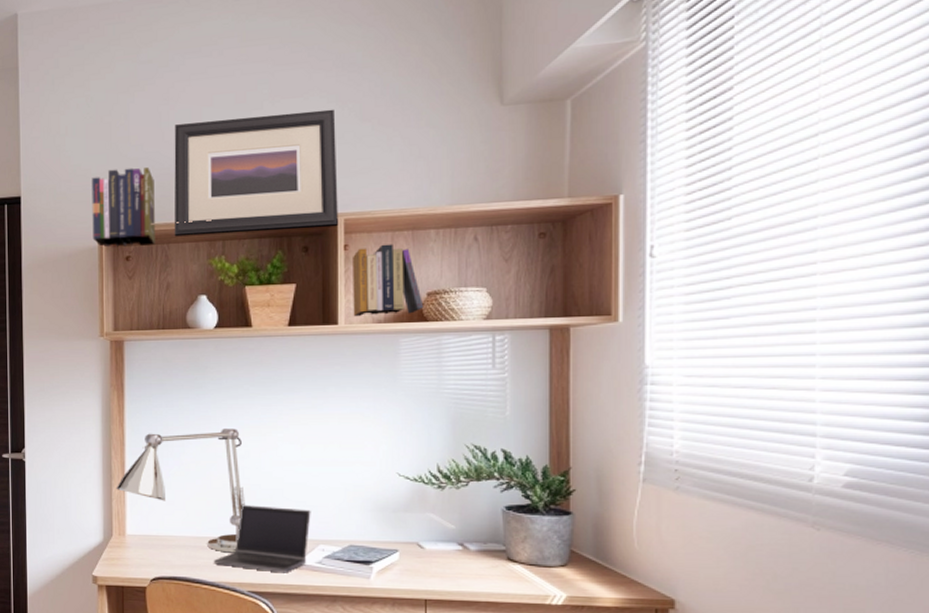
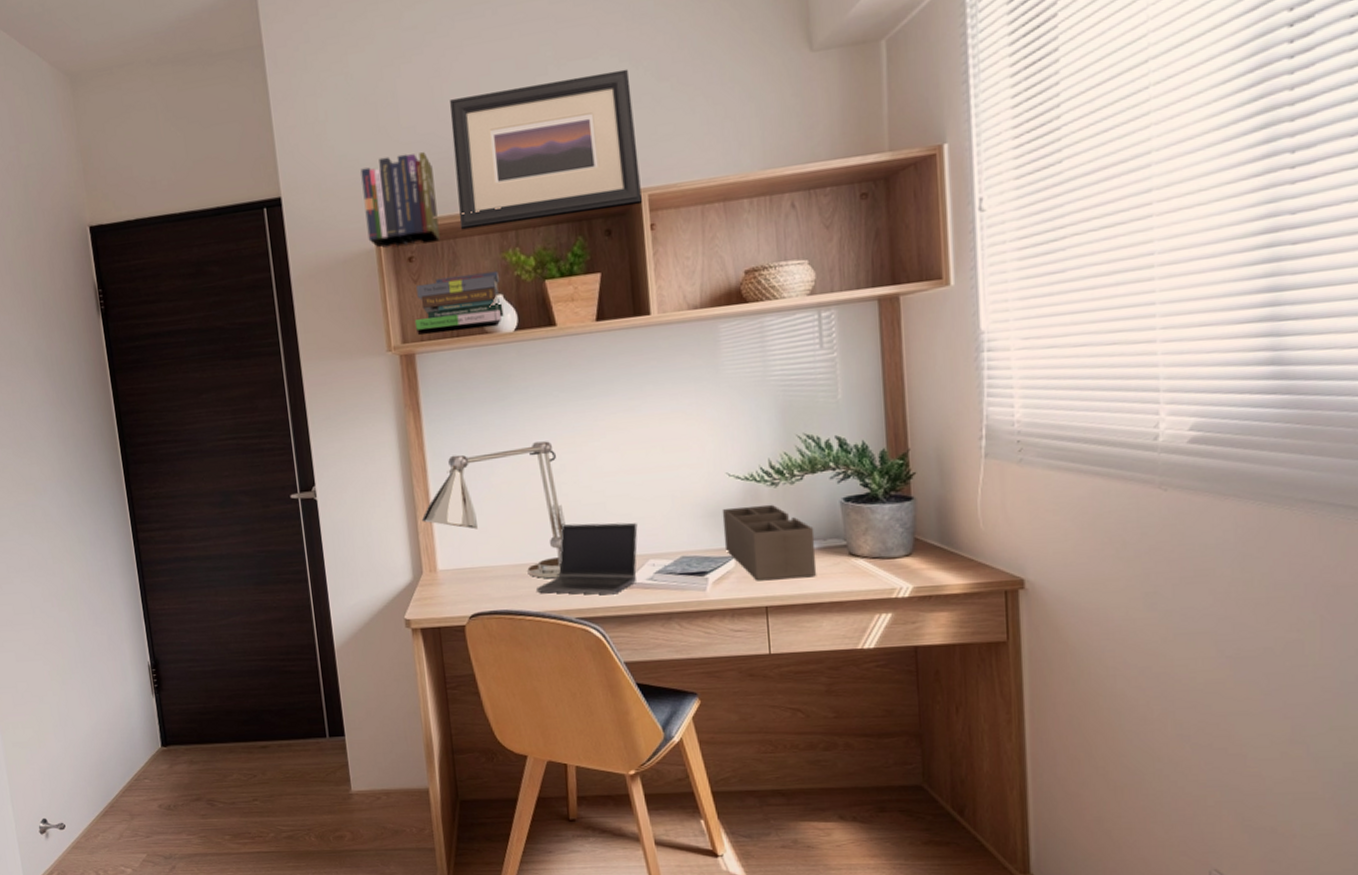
books: none [126,274,206,326] -> present [414,270,504,336]
books: present [351,244,424,317] -> none [660,218,742,305]
desk organizer: none [390,505,476,577] -> present [722,504,817,581]

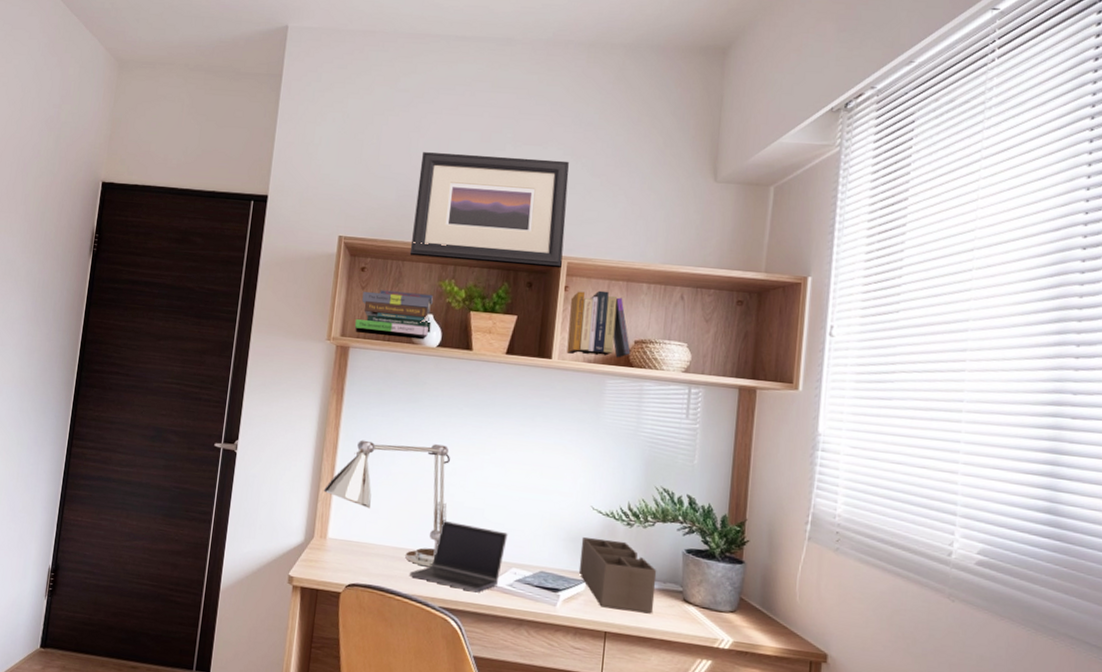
books: present [360,152,440,250] -> none [332,183,398,260]
books: none [660,218,742,305] -> present [566,290,631,358]

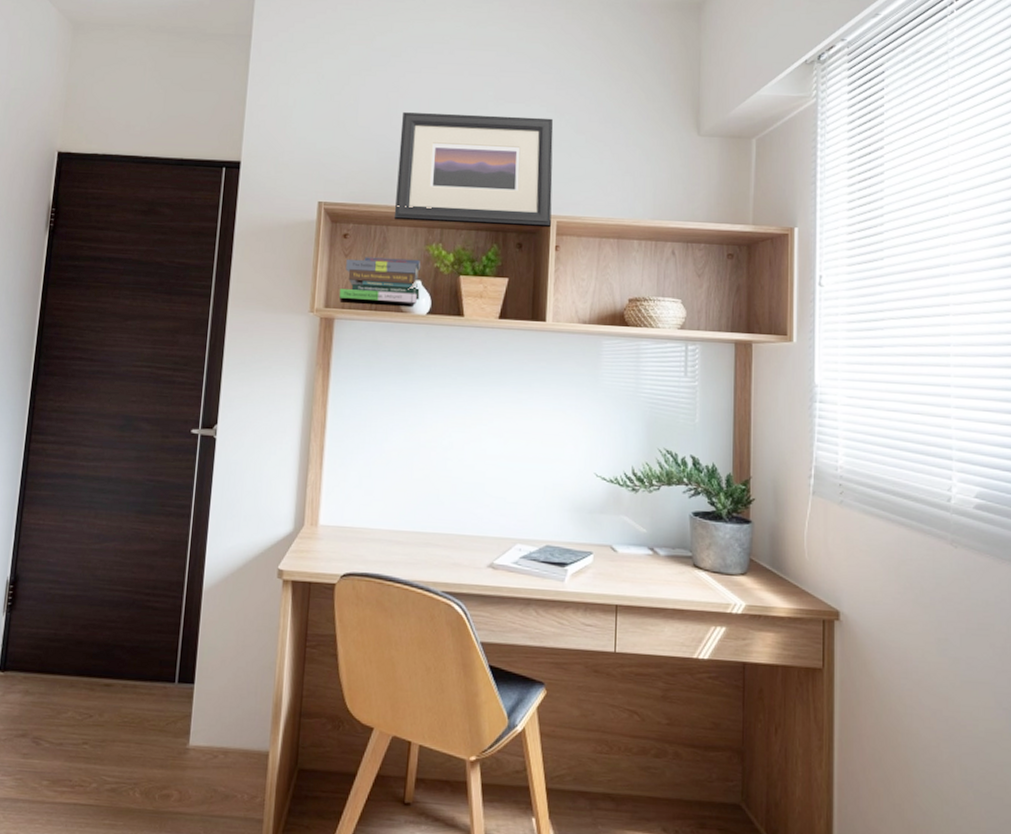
desk lamp: present [323,440,450,568] -> none [312,417,446,550]
laptop computer: present [410,521,508,593] -> none [409,498,510,573]
books: present [566,290,631,358] -> none [561,249,626,318]
desk organizer: present [578,536,657,614] -> none [585,505,665,583]

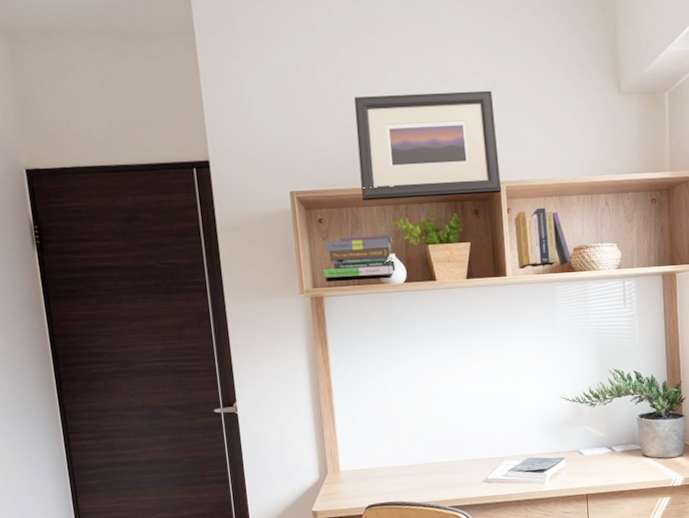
books: none [561,249,626,318] -> present [514,207,572,270]

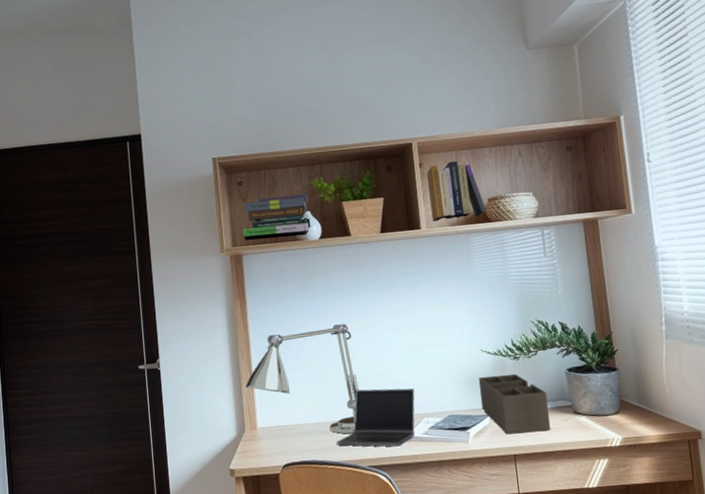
desk lamp: none [327,369,442,476] -> present [245,324,359,434]
picture frame: present [354,90,501,201] -> none [272,54,413,163]
laptop computer: none [419,432,496,488] -> present [337,388,415,447]
desk organizer: none [556,419,621,476] -> present [478,373,551,435]

